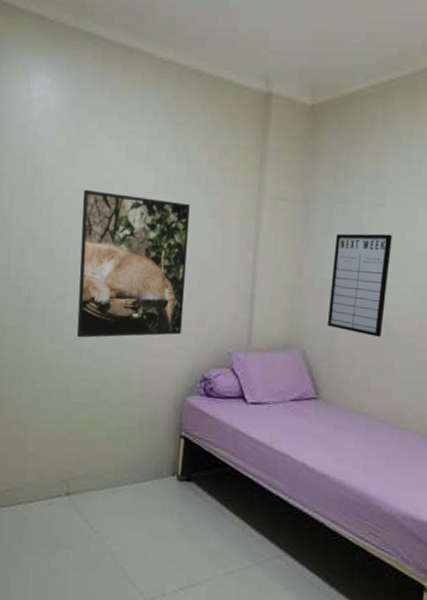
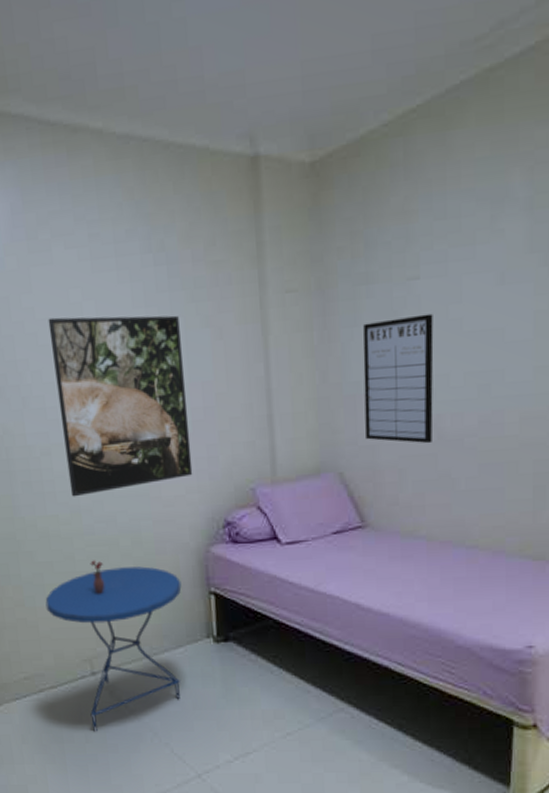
side table: none [37,394,158,548] -> present [45,560,182,732]

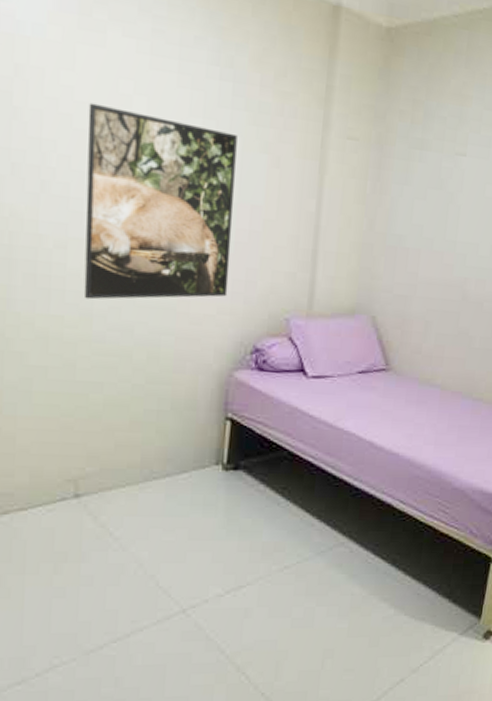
side table: present [45,560,182,732] -> none [29,370,197,562]
writing board: present [363,313,434,444] -> none [401,184,473,303]

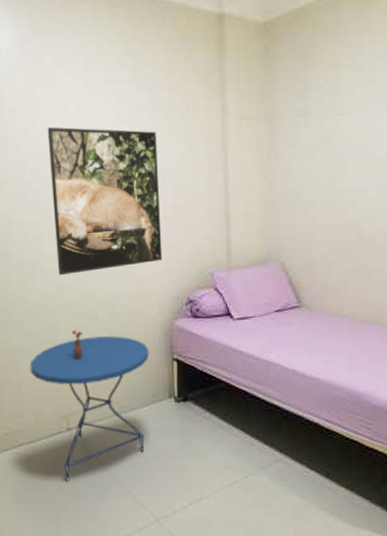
side table: none [29,370,197,562] -> present [30,330,149,482]

